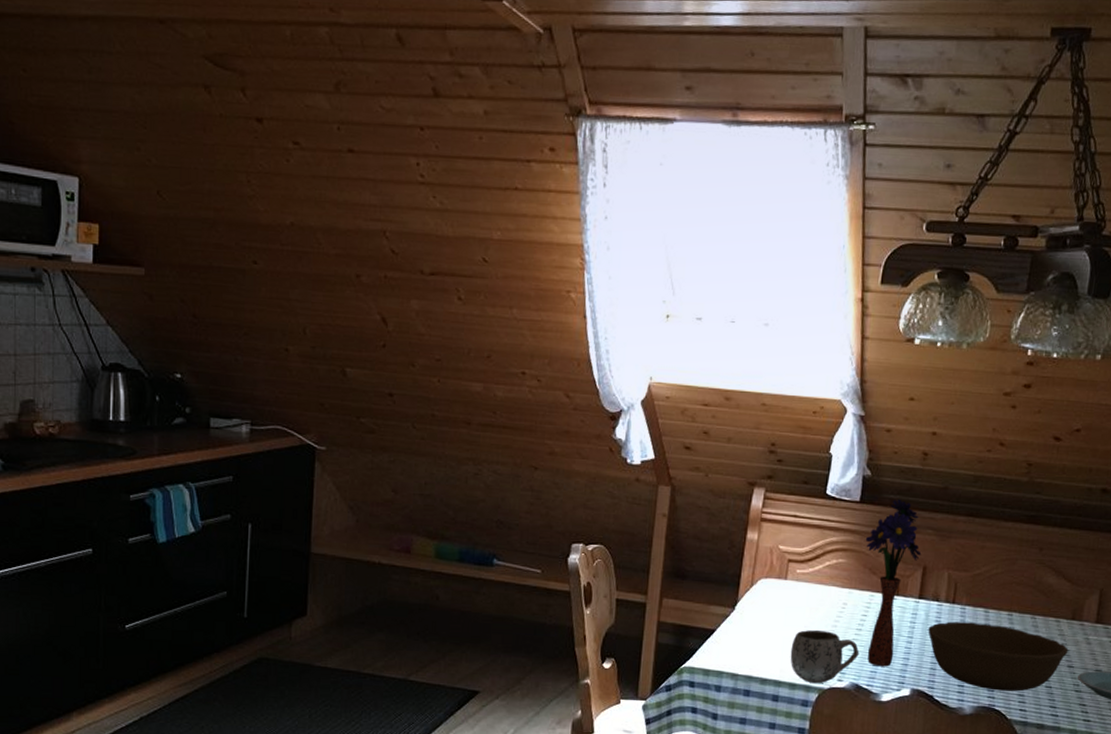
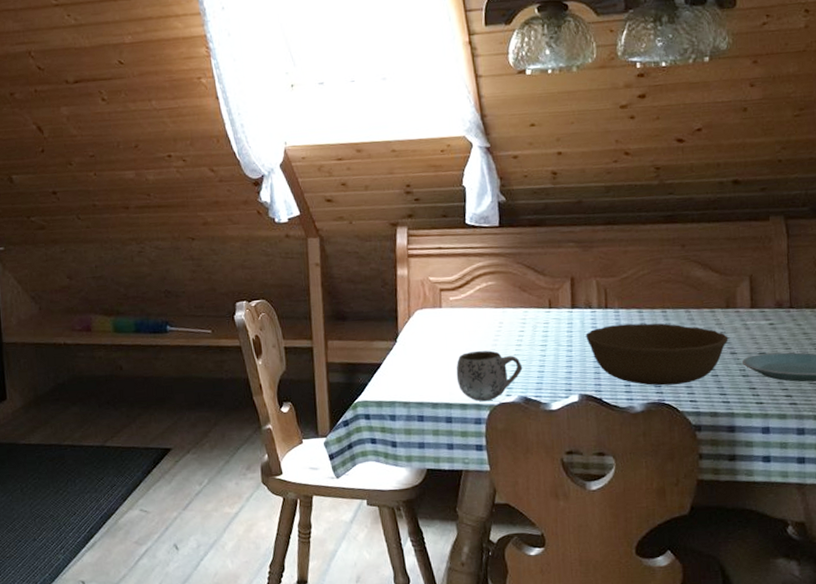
flower arrangement: present [865,498,922,667] -> none [510,218,567,378]

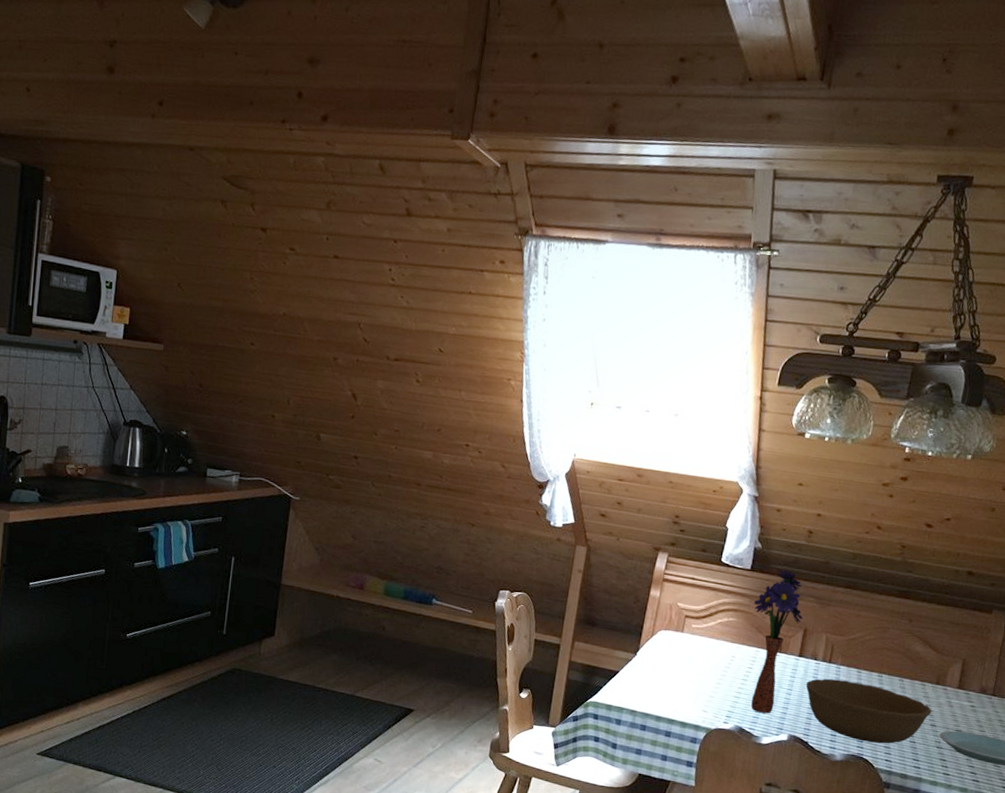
mug: present [456,350,523,402] -> none [682,677,744,725]
flower arrangement: none [510,218,567,378] -> present [751,569,803,714]

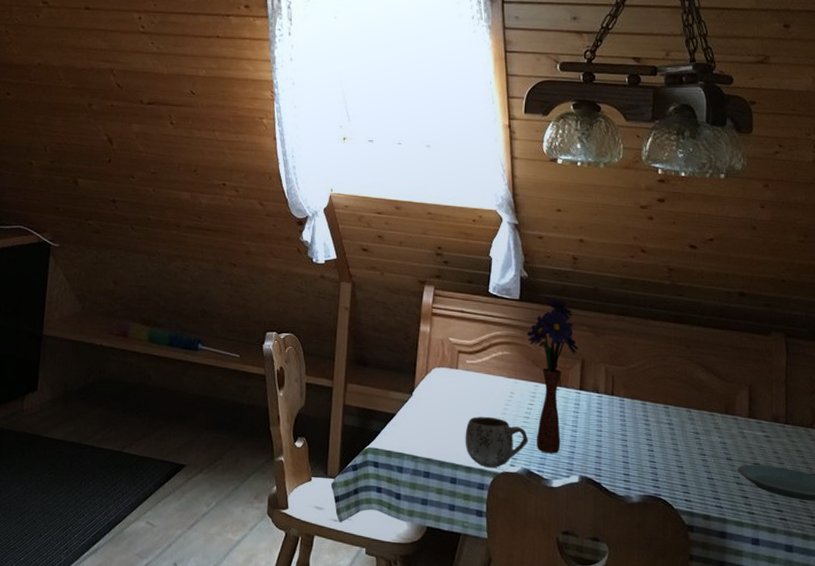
mug: none [682,677,744,725] -> present [465,416,529,468]
bowl: present [805,678,932,744] -> none [591,412,725,482]

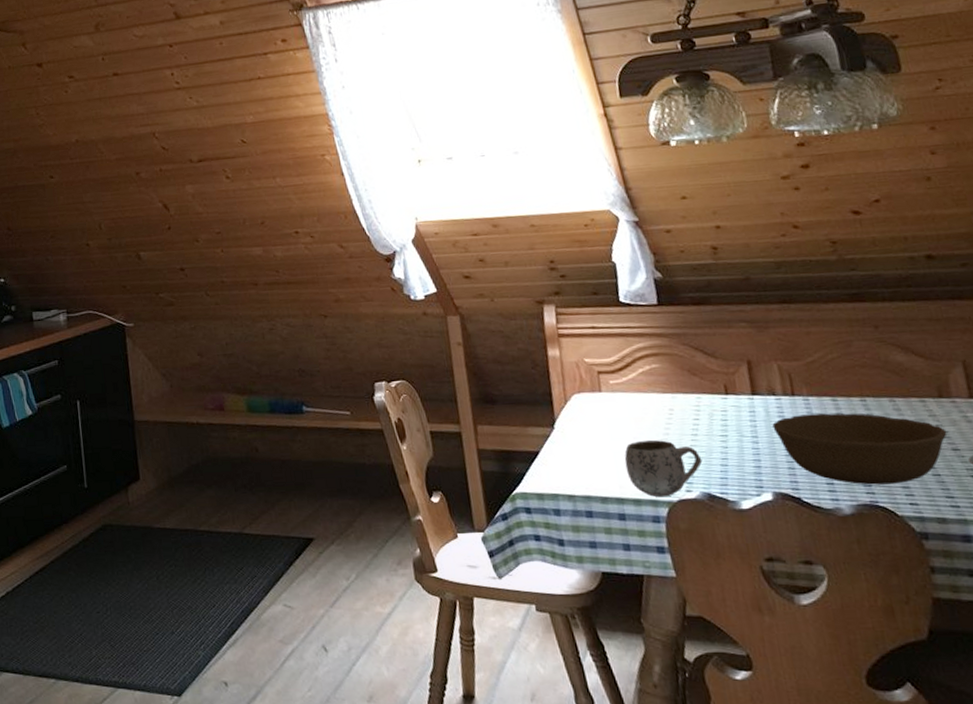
flower arrangement: present [526,298,579,454] -> none [674,296,743,472]
bowl: none [591,412,725,482] -> present [772,413,948,485]

